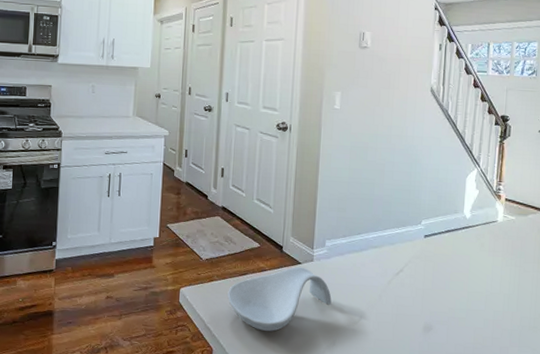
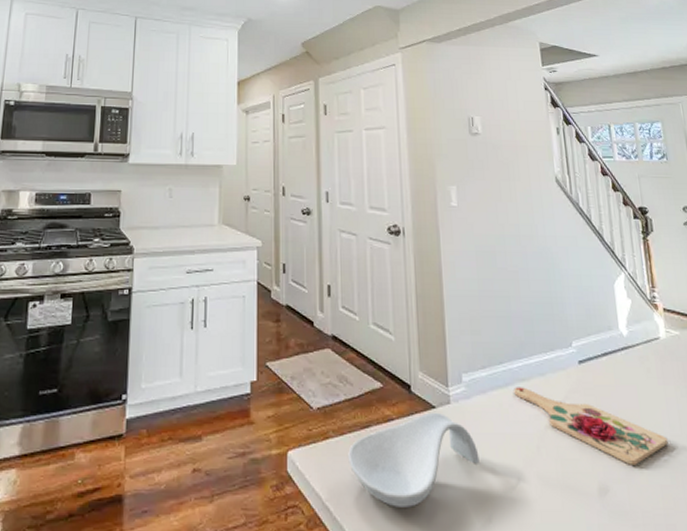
cutting board: none [367,252,488,313] -> present [514,387,668,465]

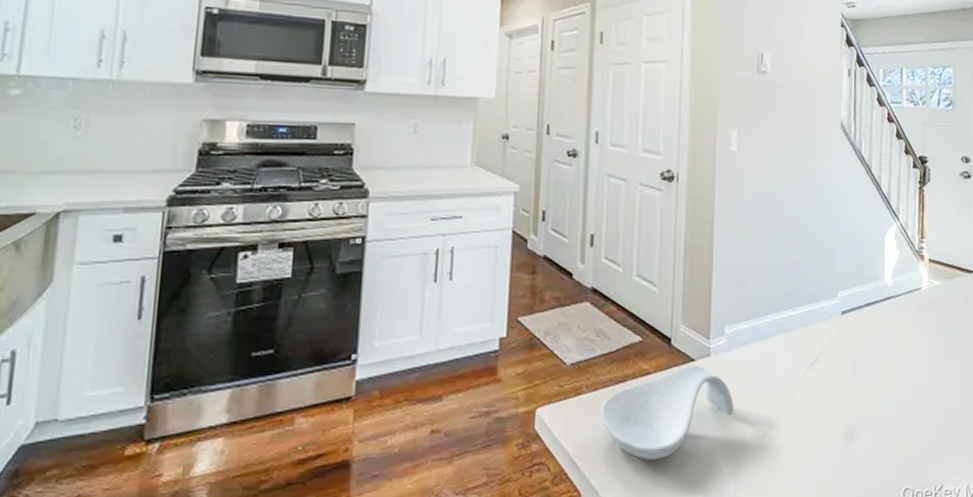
cutting board: present [514,387,668,465] -> none [775,338,916,411]

